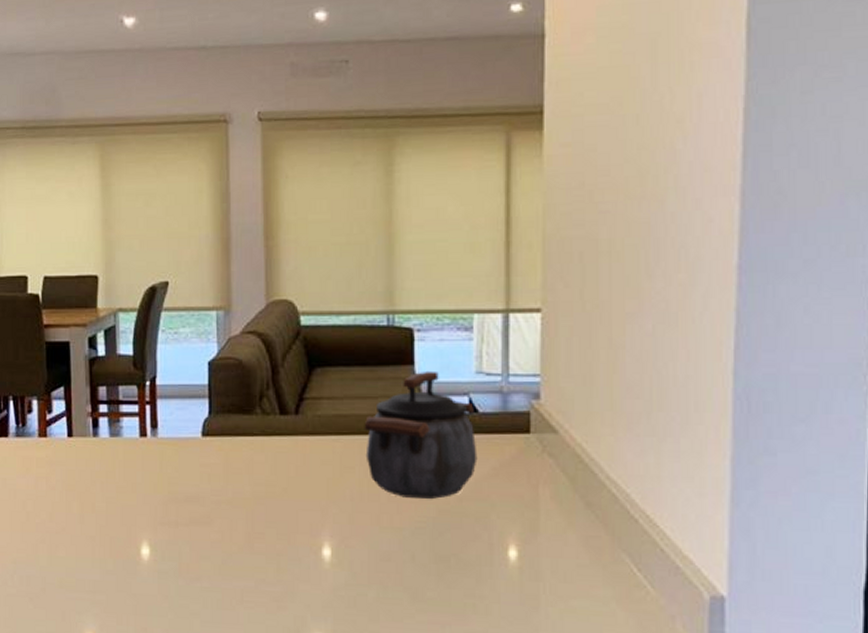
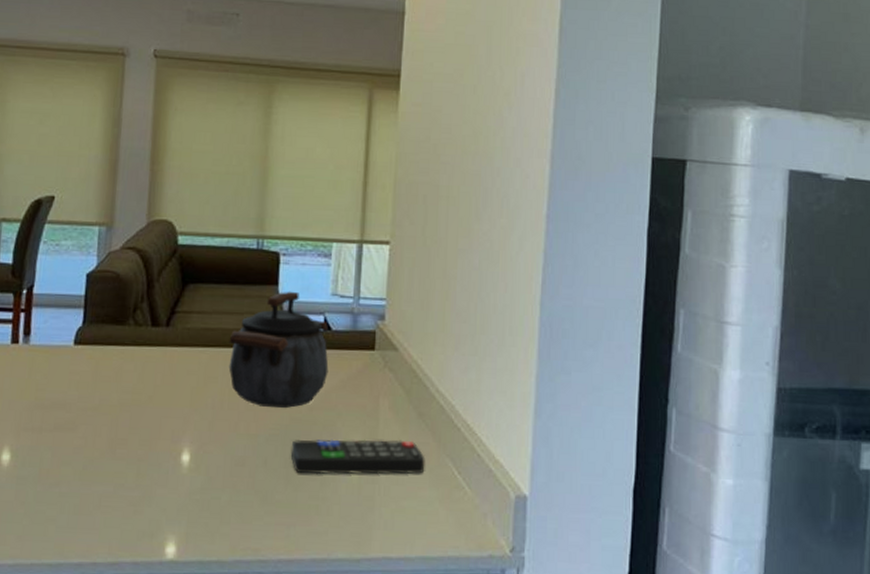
remote control: none [442,532,597,571] -> present [291,439,425,475]

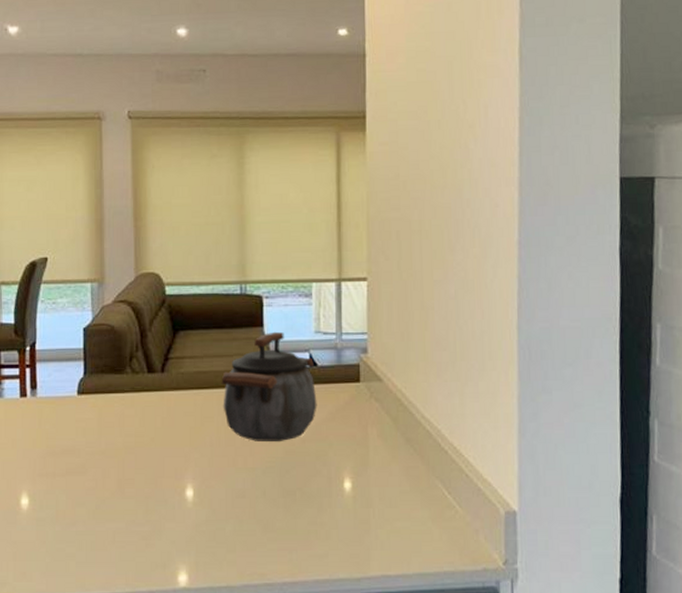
remote control: present [291,439,425,475] -> none [288,465,416,502]

